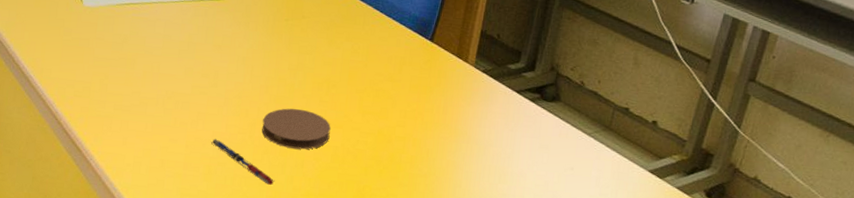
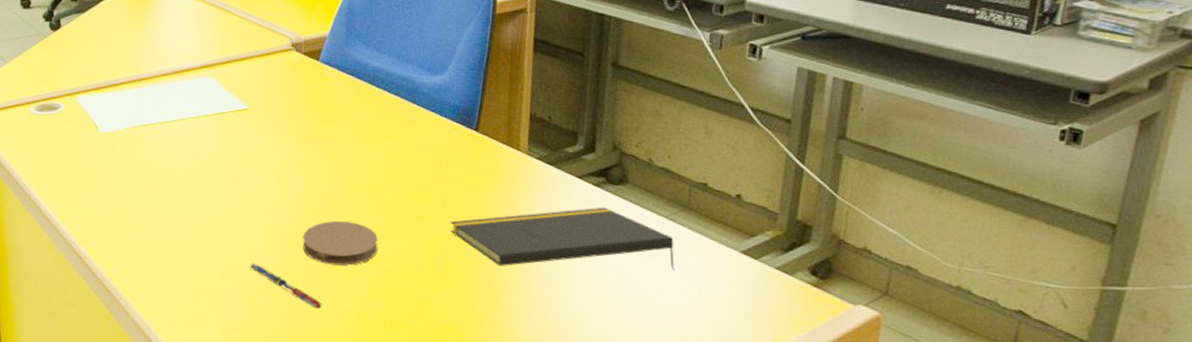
notepad: none [397,119,593,182] -> present [450,206,675,271]

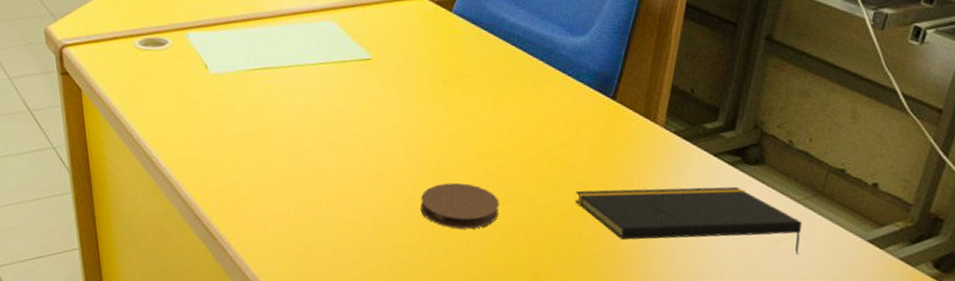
pen: present [249,263,323,310] -> none [363,220,438,271]

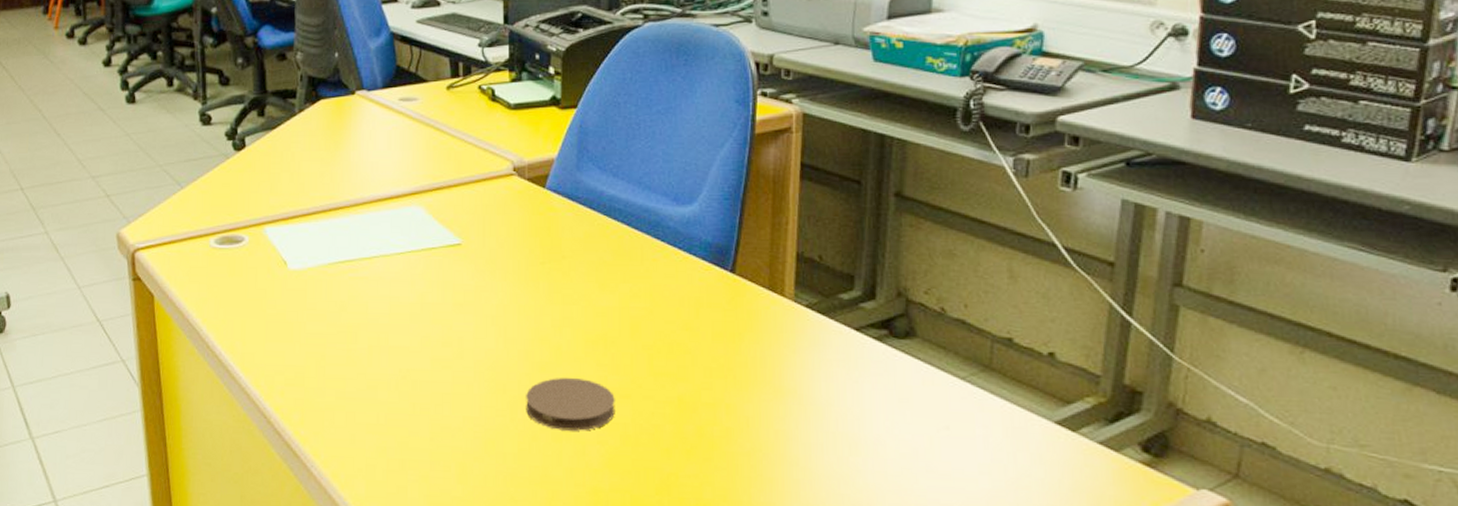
notepad: present [575,186,803,255] -> none [701,365,975,444]

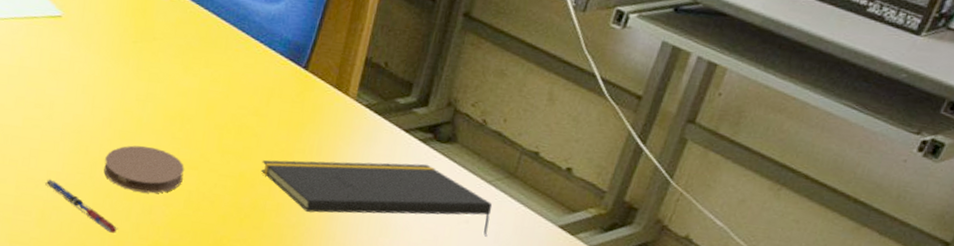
pen: none [462,426,550,484] -> present [45,179,118,234]
notepad: none [701,365,975,444] -> present [262,160,493,237]

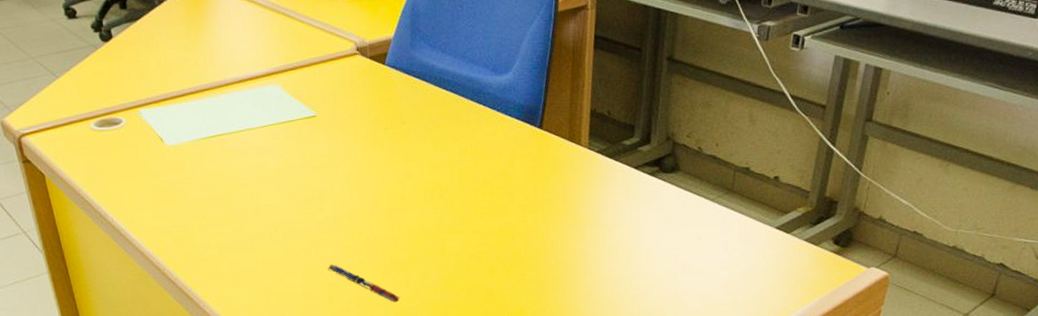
coaster: present [104,145,184,194] -> none [378,219,450,262]
notepad: present [262,160,493,237] -> none [516,193,718,253]

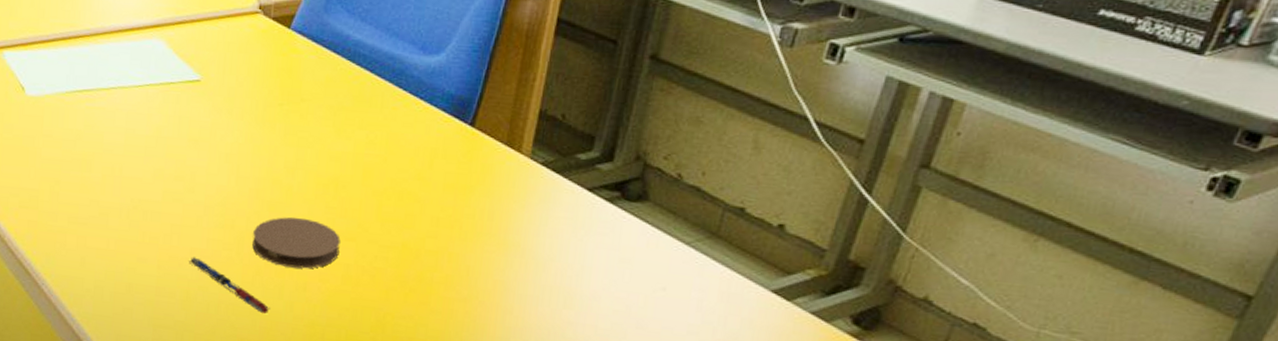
coaster: none [378,219,450,262] -> present [252,217,341,269]

